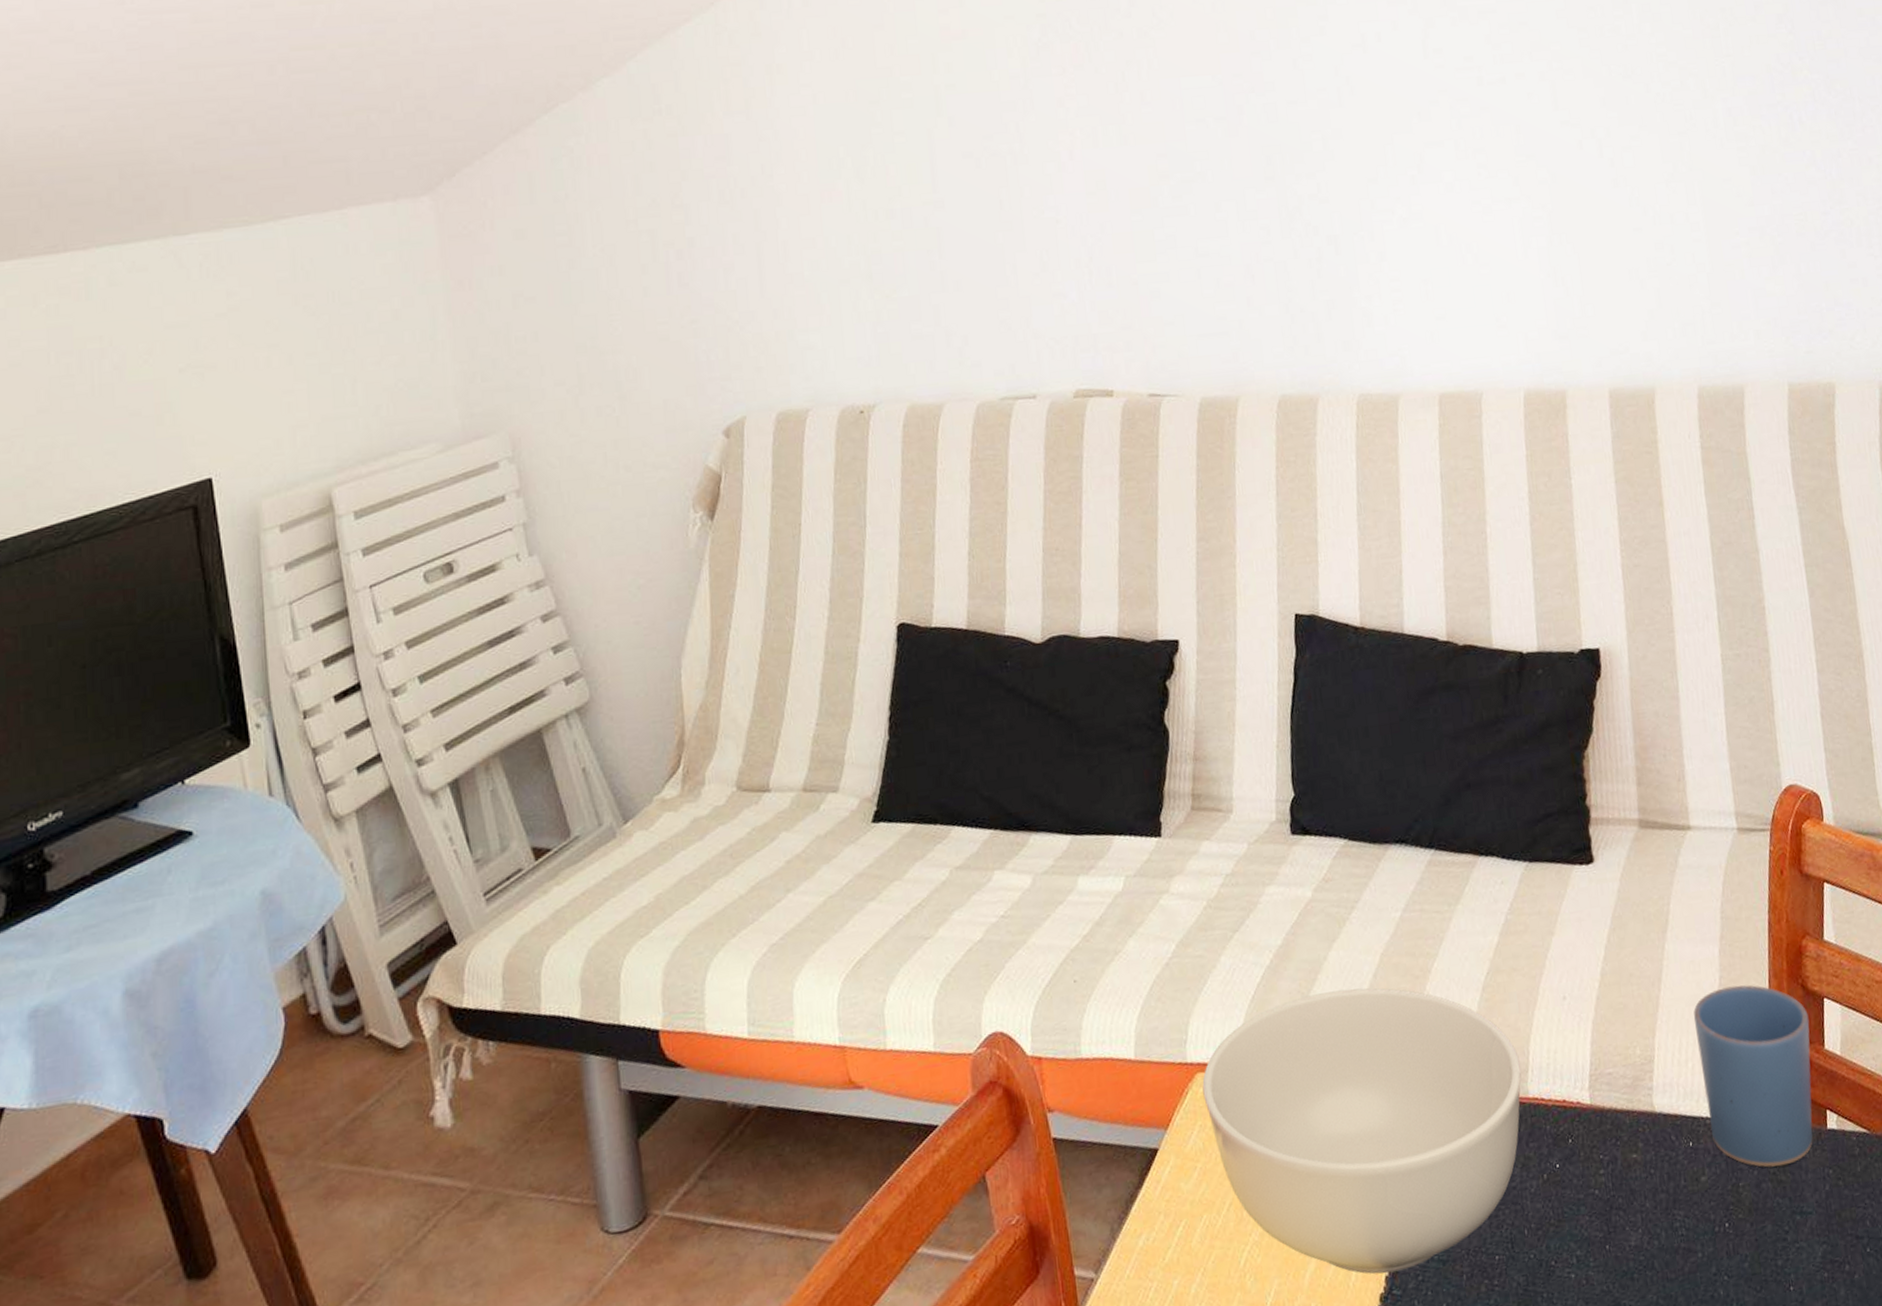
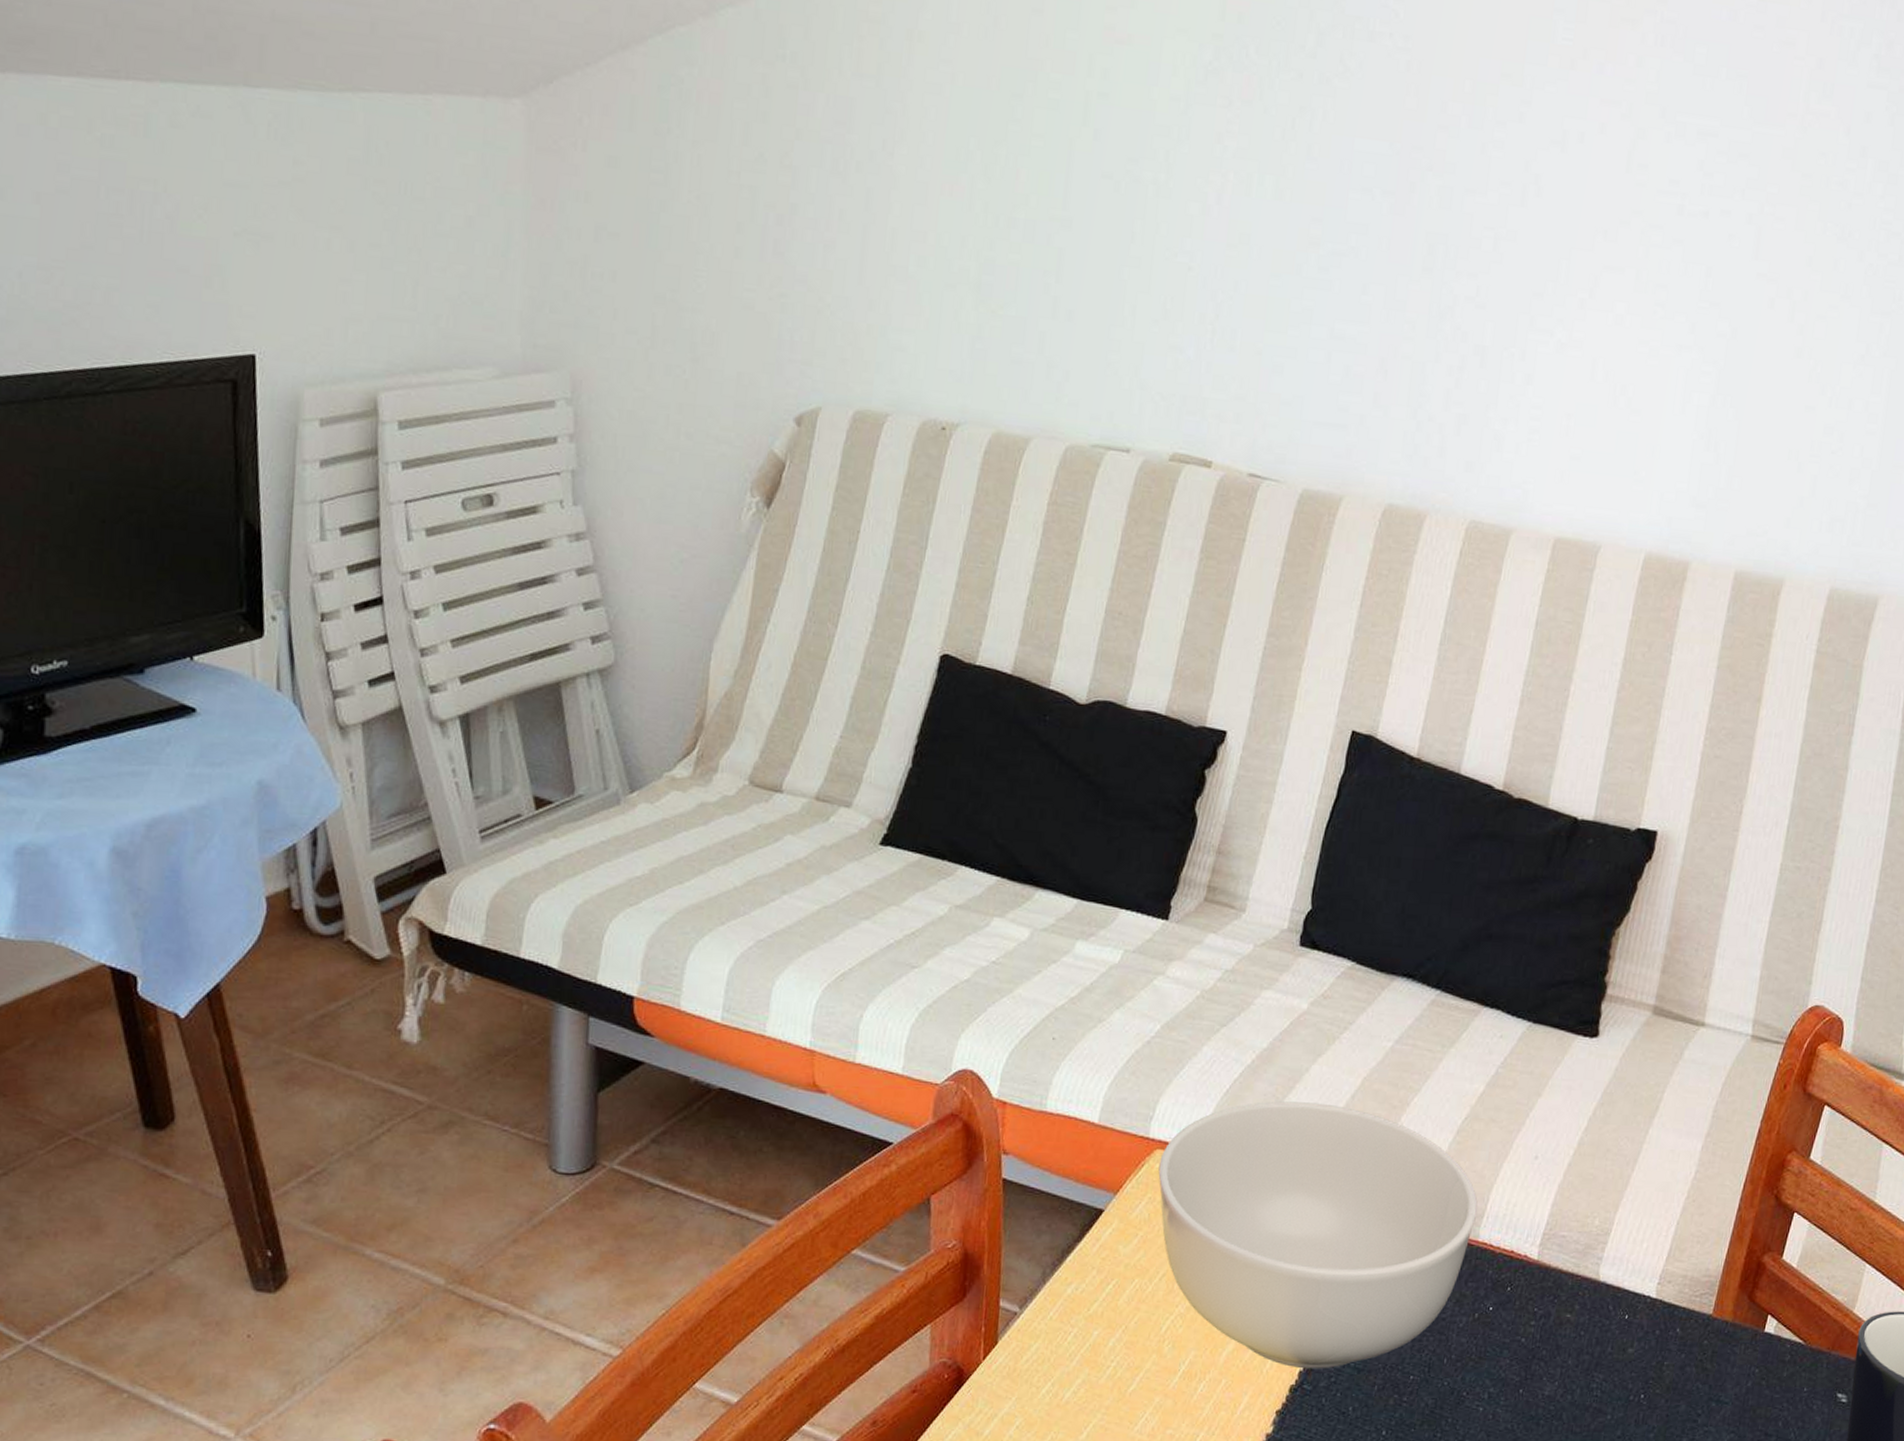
mug: present [1693,985,1813,1168] -> none [1649,1181,1775,1356]

